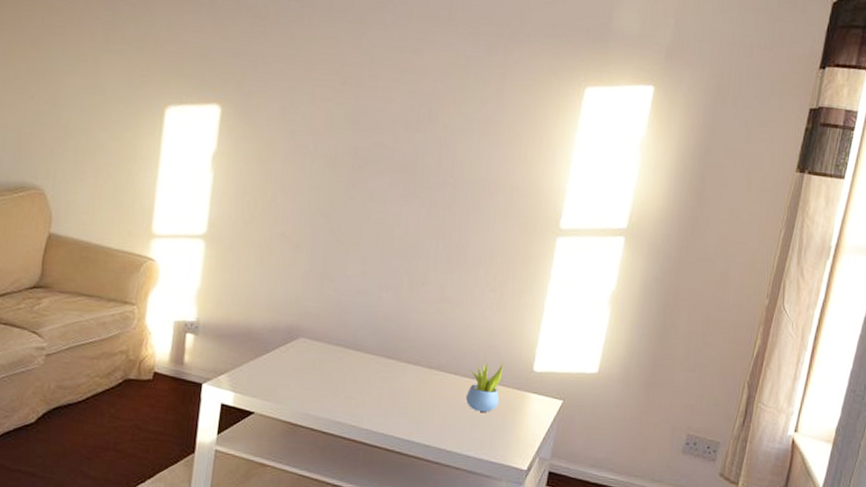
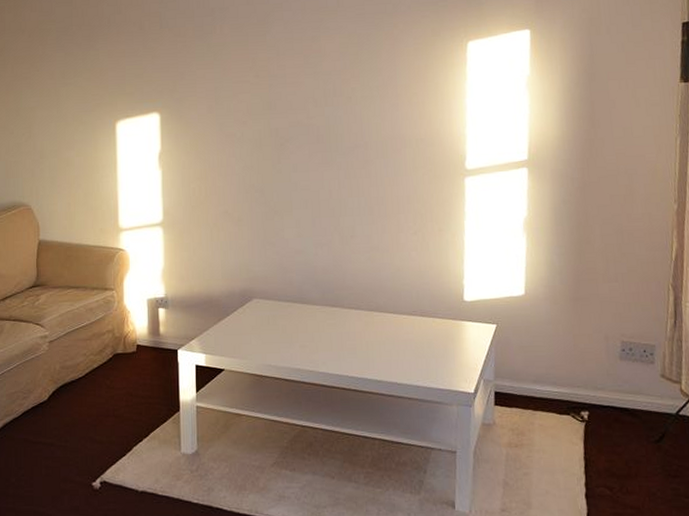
succulent plant: present [465,362,504,412] -> none [406,297,437,344]

